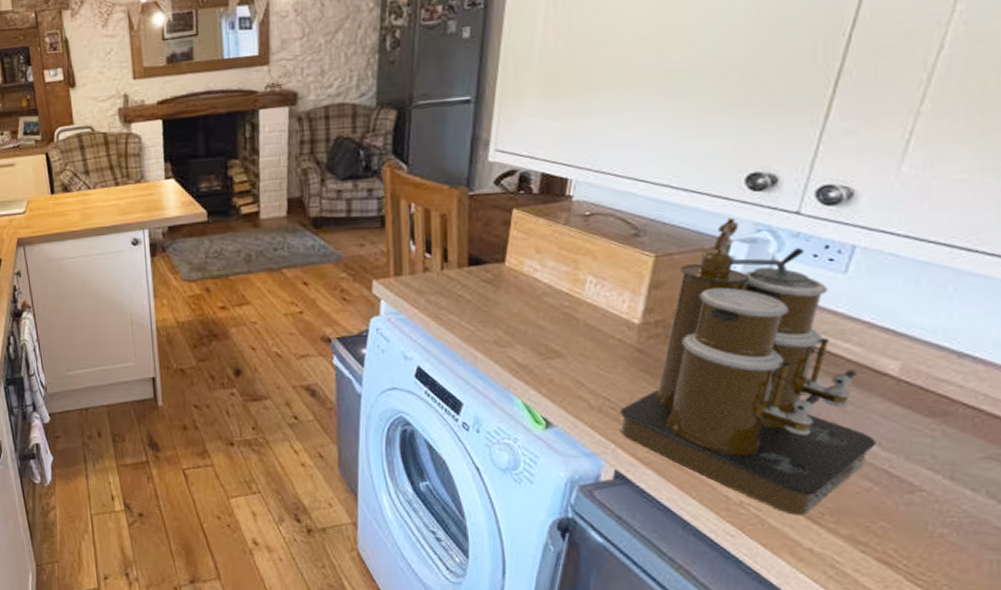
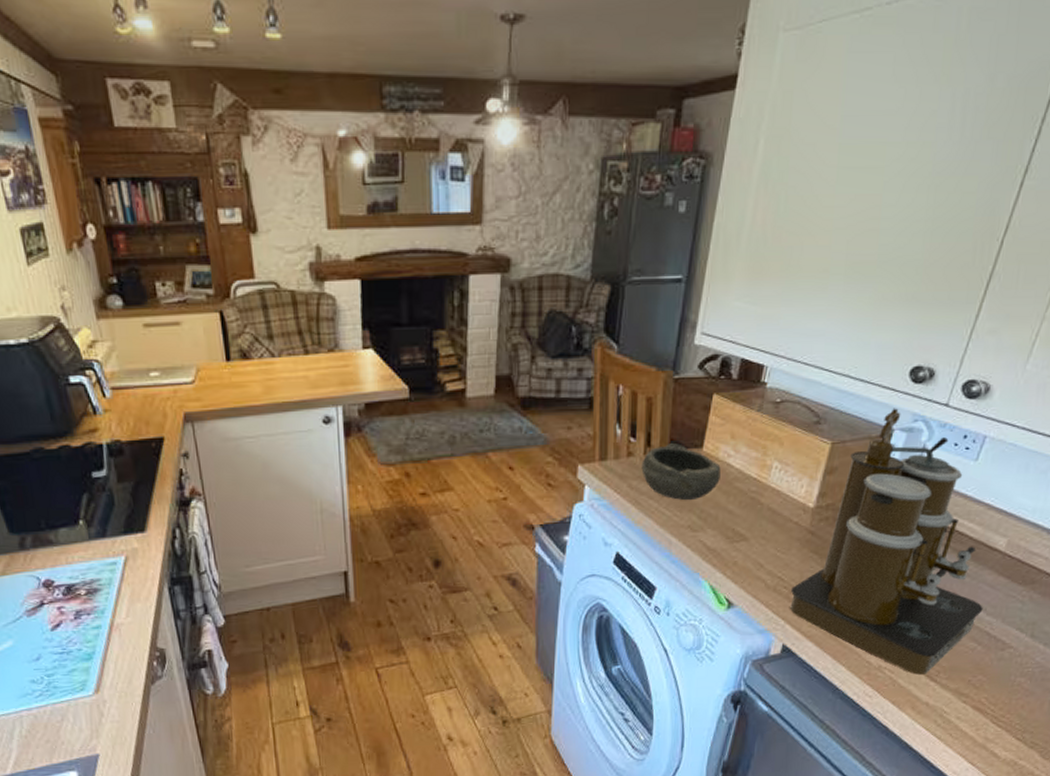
bowl: none [439,257,527,316] -> present [641,442,721,501]

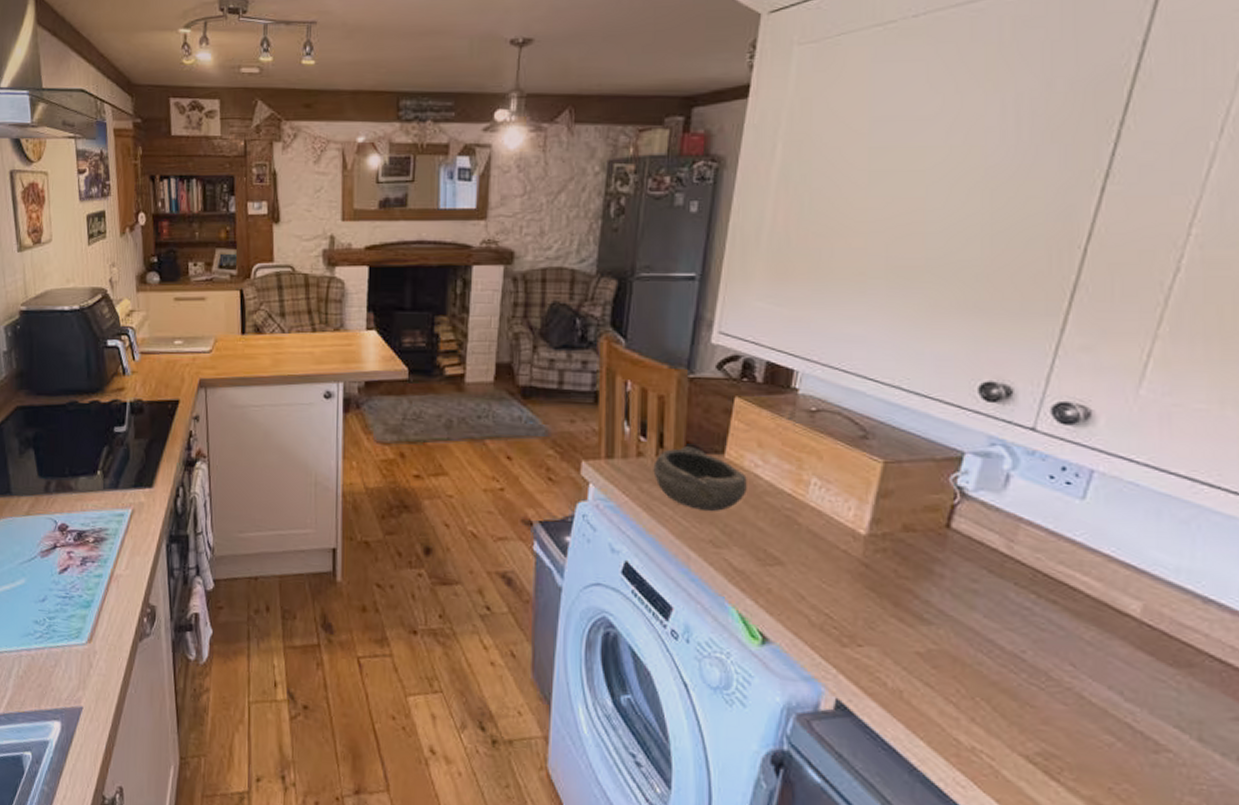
coffee maker: present [790,408,983,675] -> none [843,428,1118,769]

